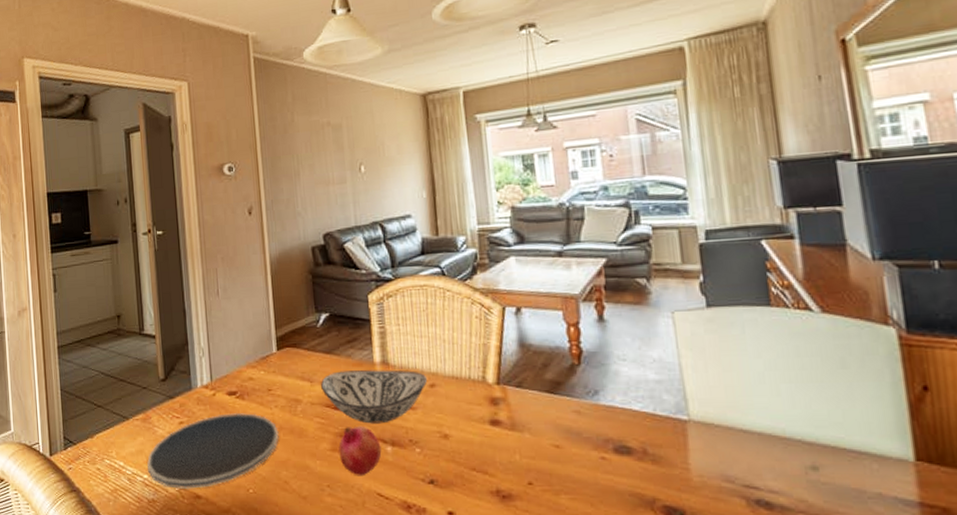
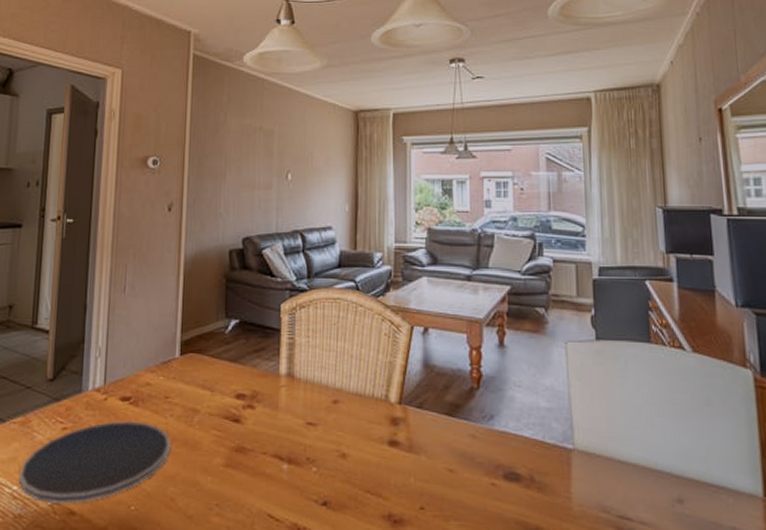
decorative bowl: present [321,369,428,424] -> none [222,381,332,440]
fruit: present [339,425,382,476] -> none [232,440,277,495]

